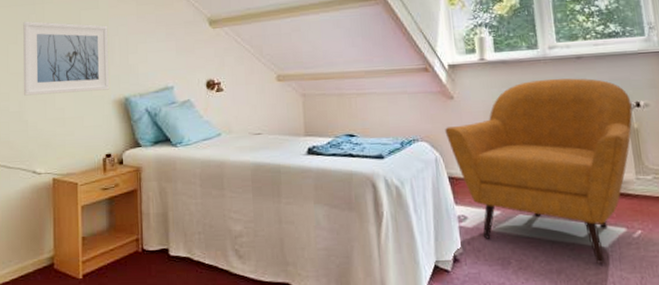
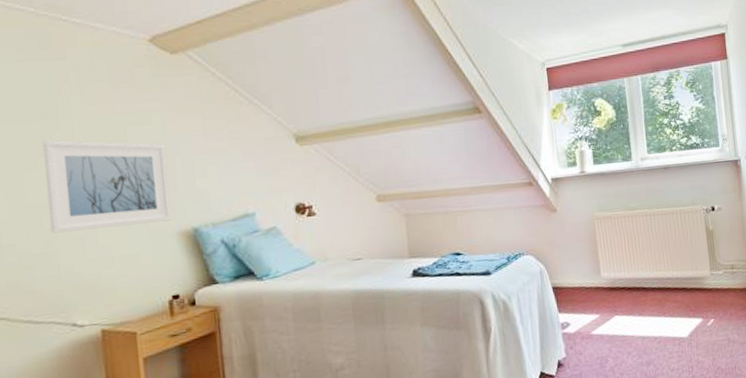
armchair: present [445,78,633,264] -> none [549,187,709,352]

